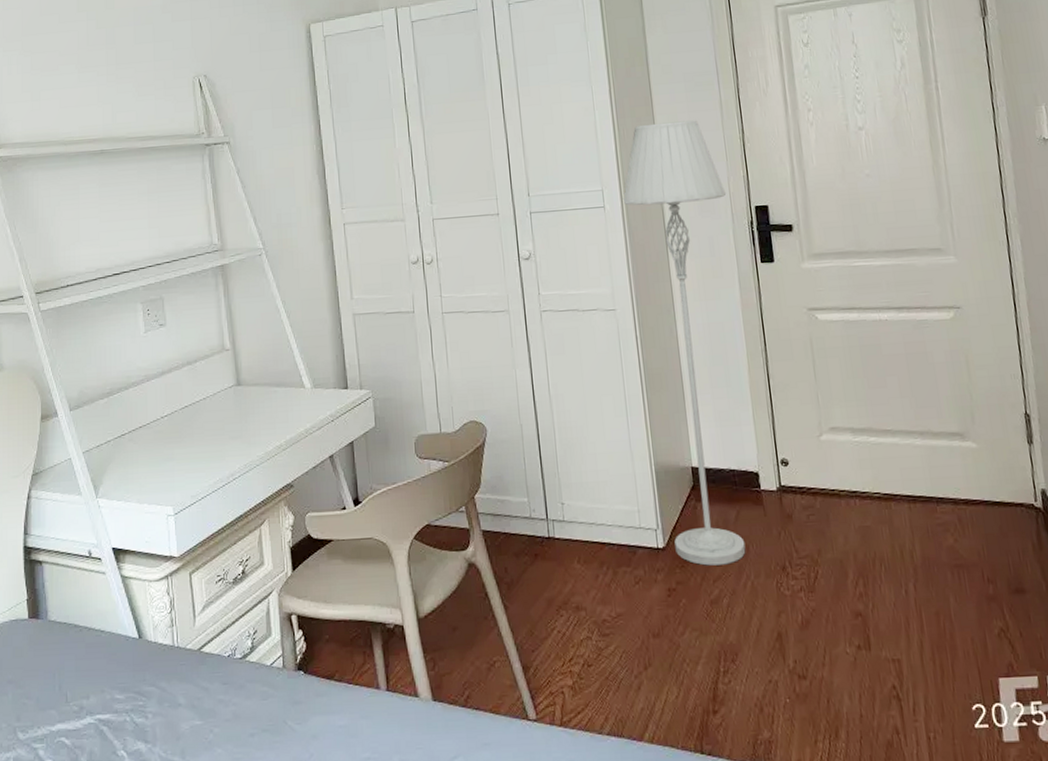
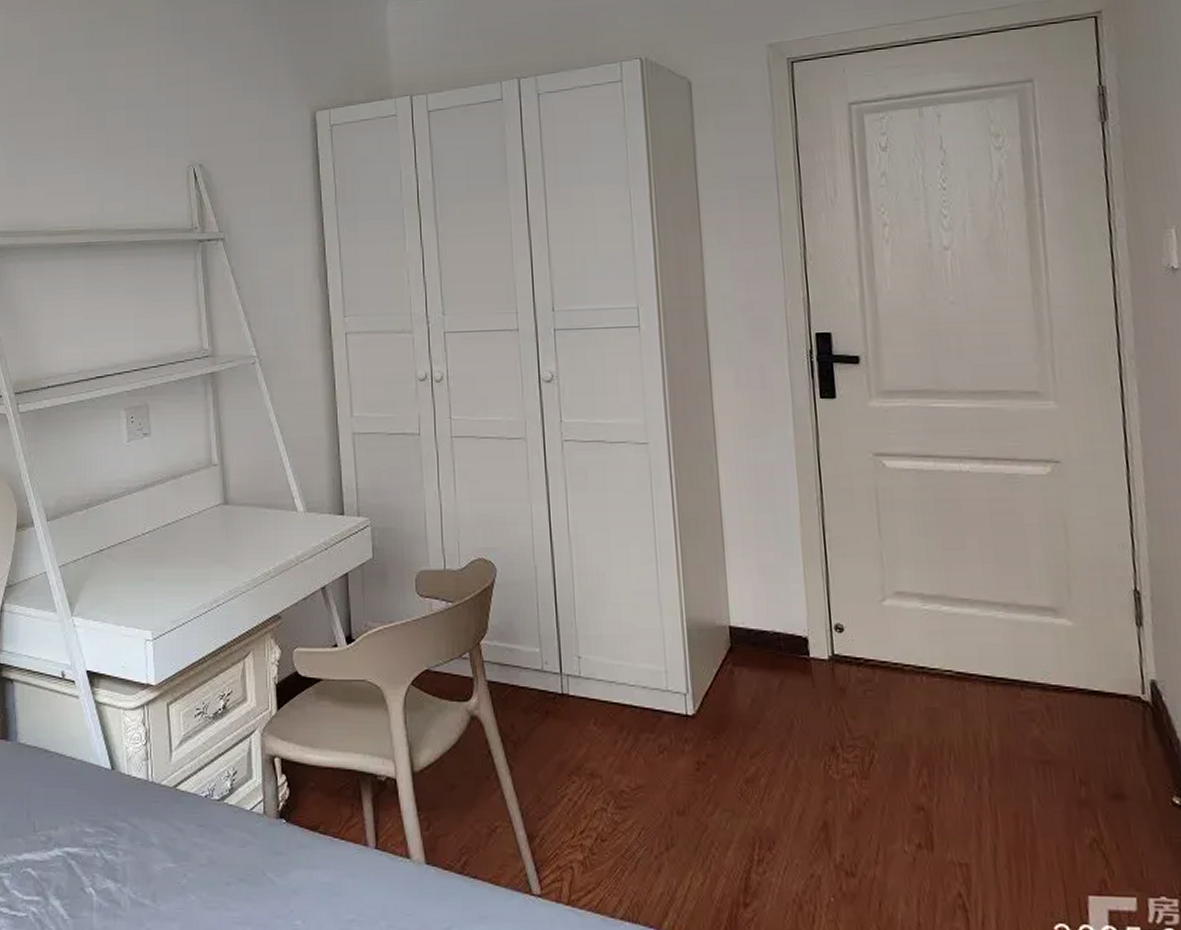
floor lamp: present [621,120,746,566] -> none [659,232,790,740]

